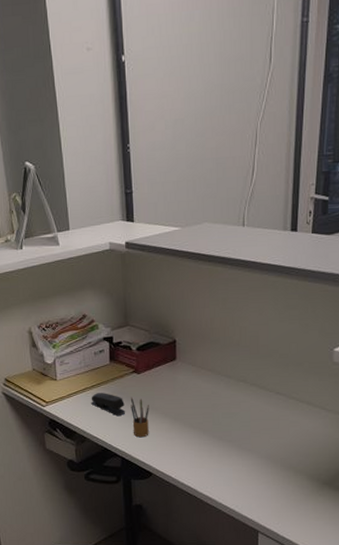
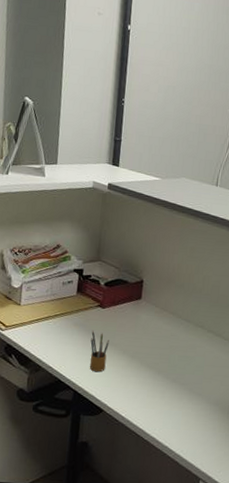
stapler: present [91,393,125,415] -> none [51,322,85,348]

